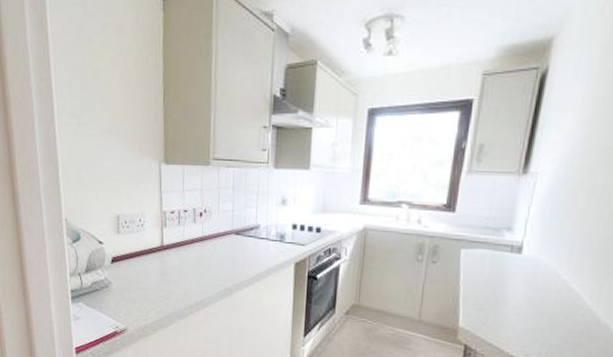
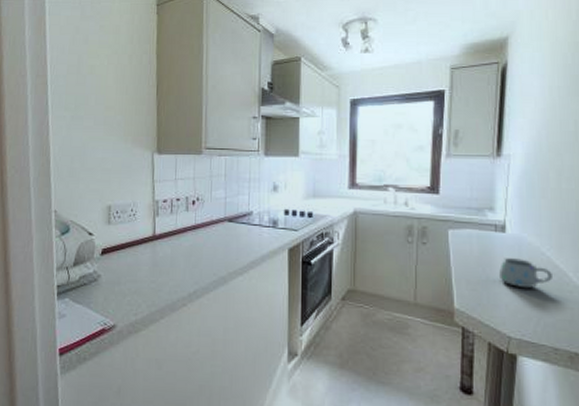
mug: none [508,280,566,311] -> present [498,258,552,289]

